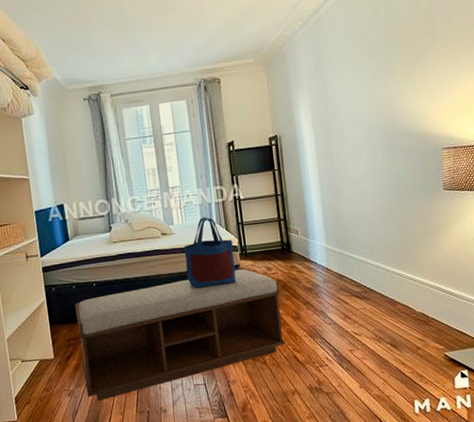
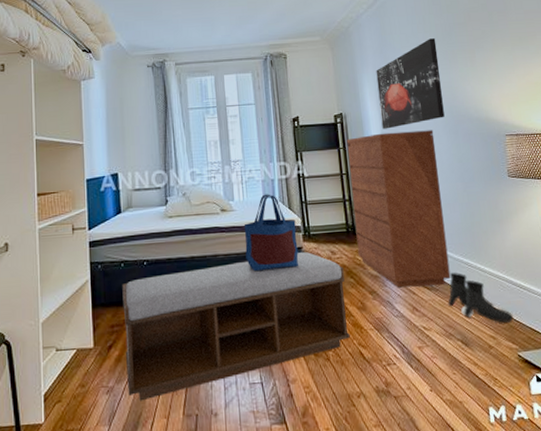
dresser: none [281,147,382,299] -> present [346,130,451,288]
wall art: none [311,52,381,149] -> present [376,38,445,129]
boots: none [378,282,442,327] -> present [448,272,514,323]

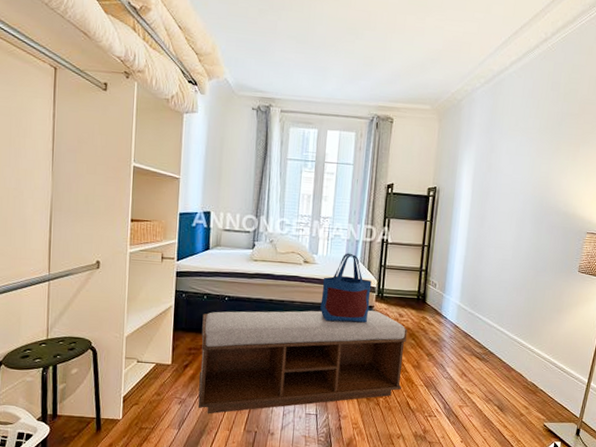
dresser: present [346,130,451,288] -> none [423,212,520,357]
wall art: present [376,38,445,129] -> none [471,125,545,210]
boots: present [448,272,514,323] -> none [494,348,549,397]

